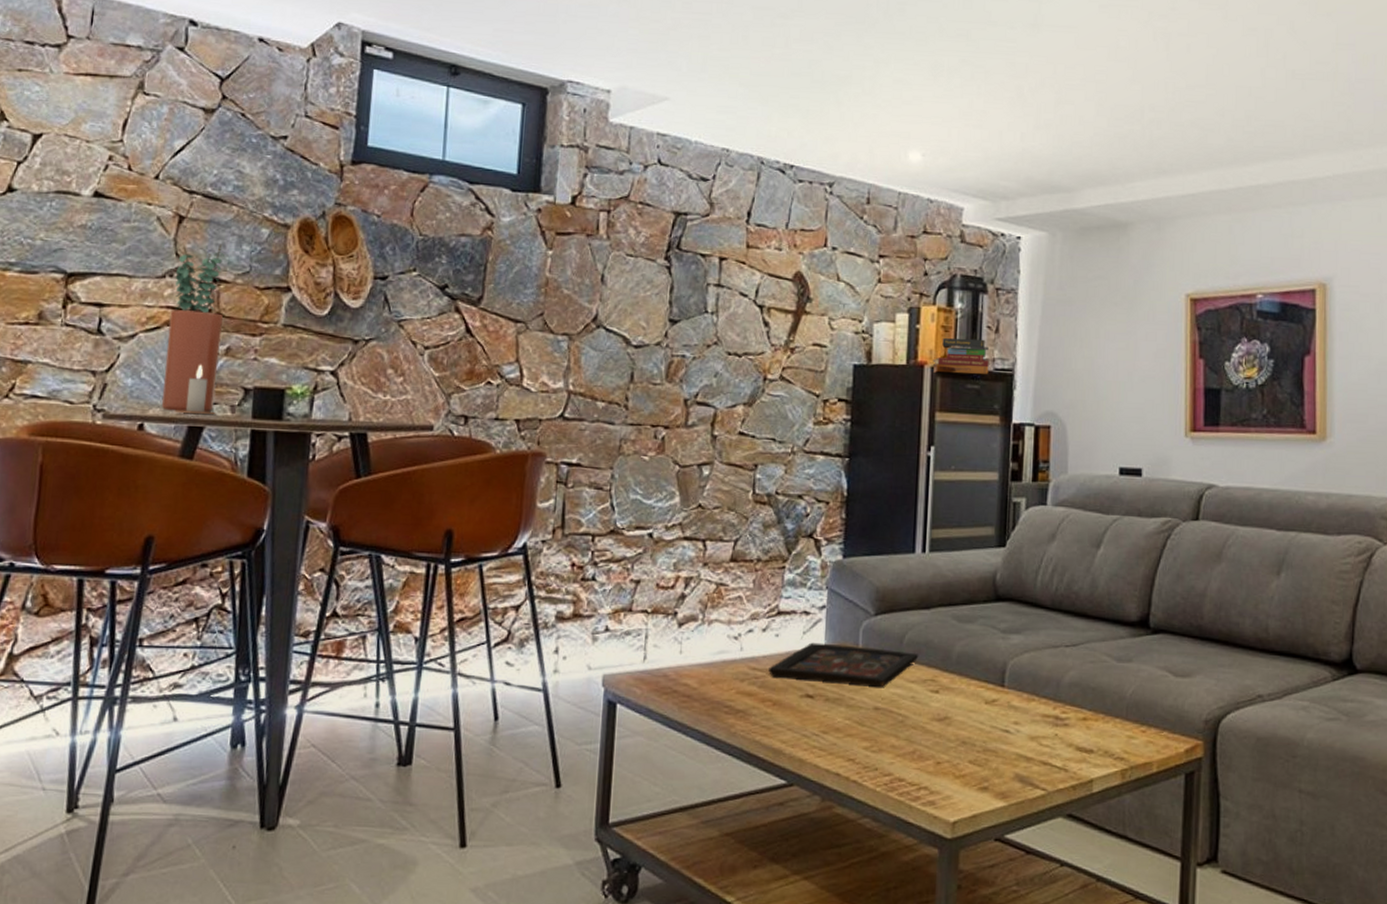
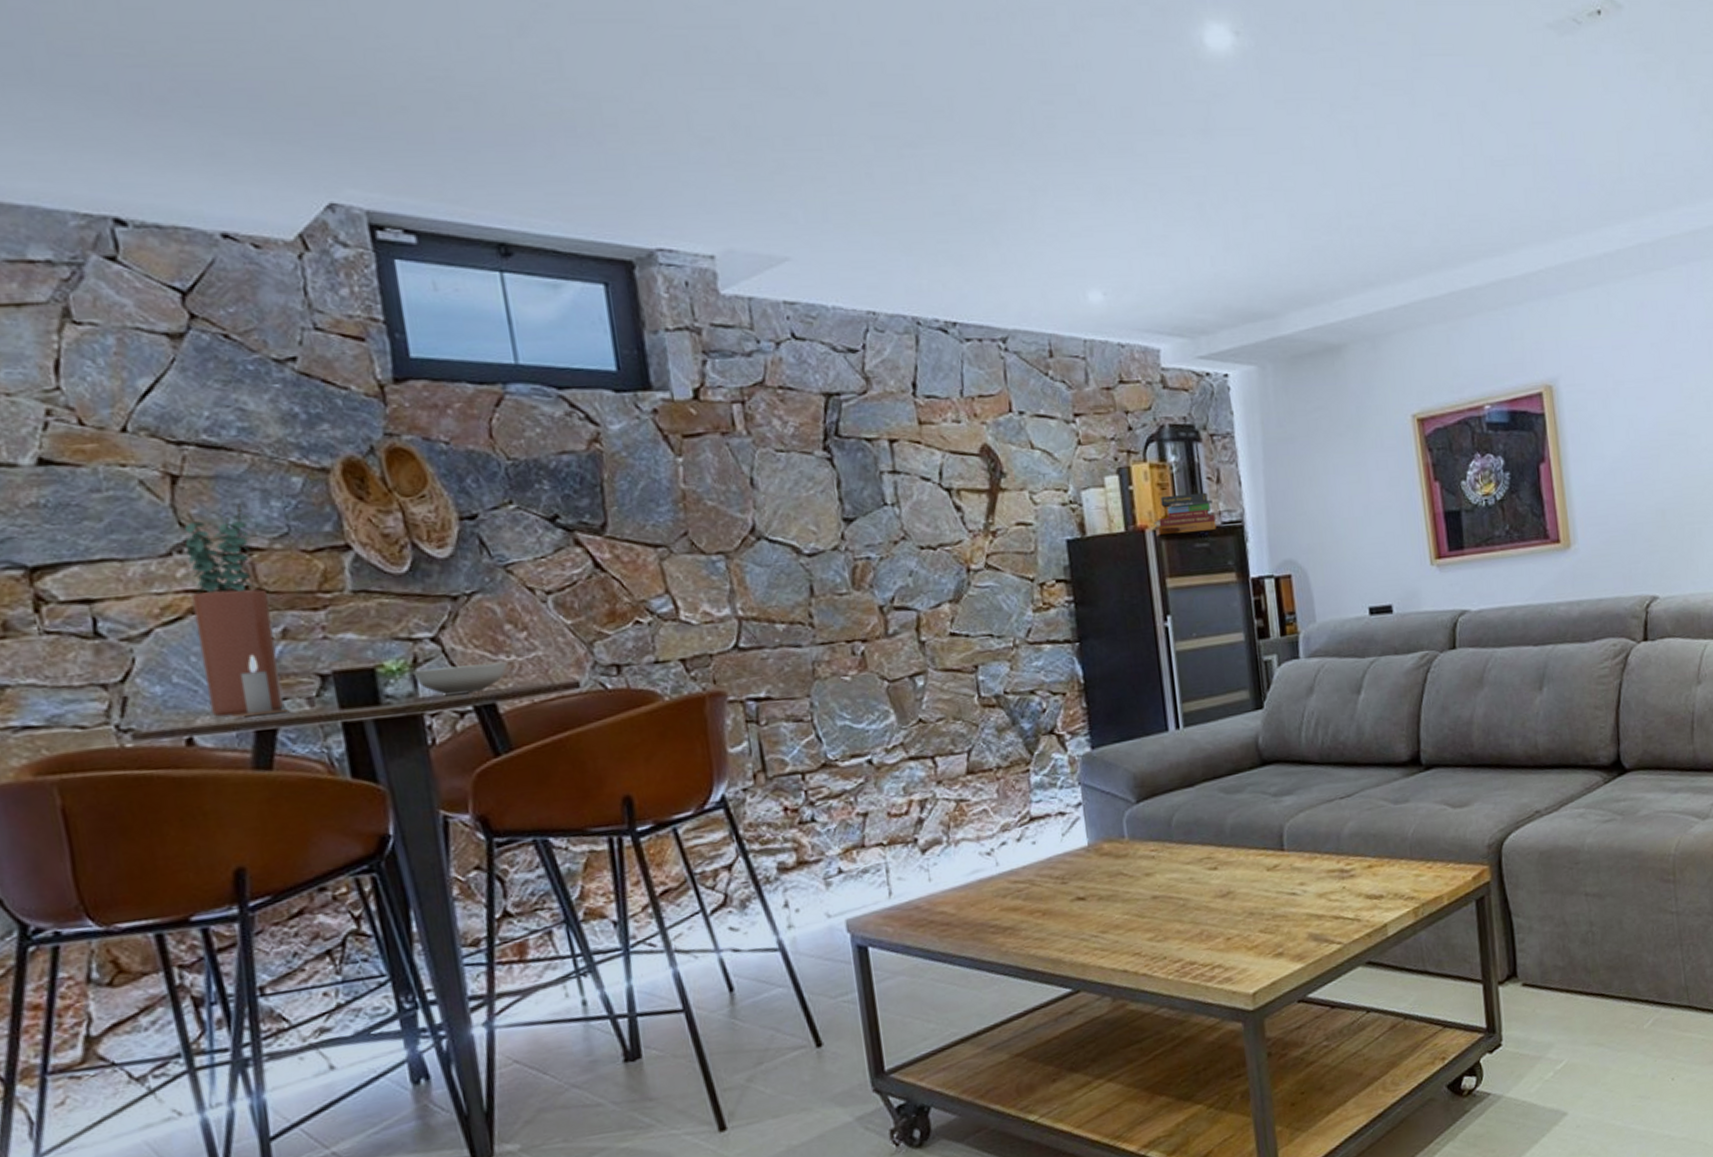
bowl: none [311,396,383,421] -> present [412,662,508,695]
decorative tray: present [768,642,919,687] -> none [1031,833,1191,887]

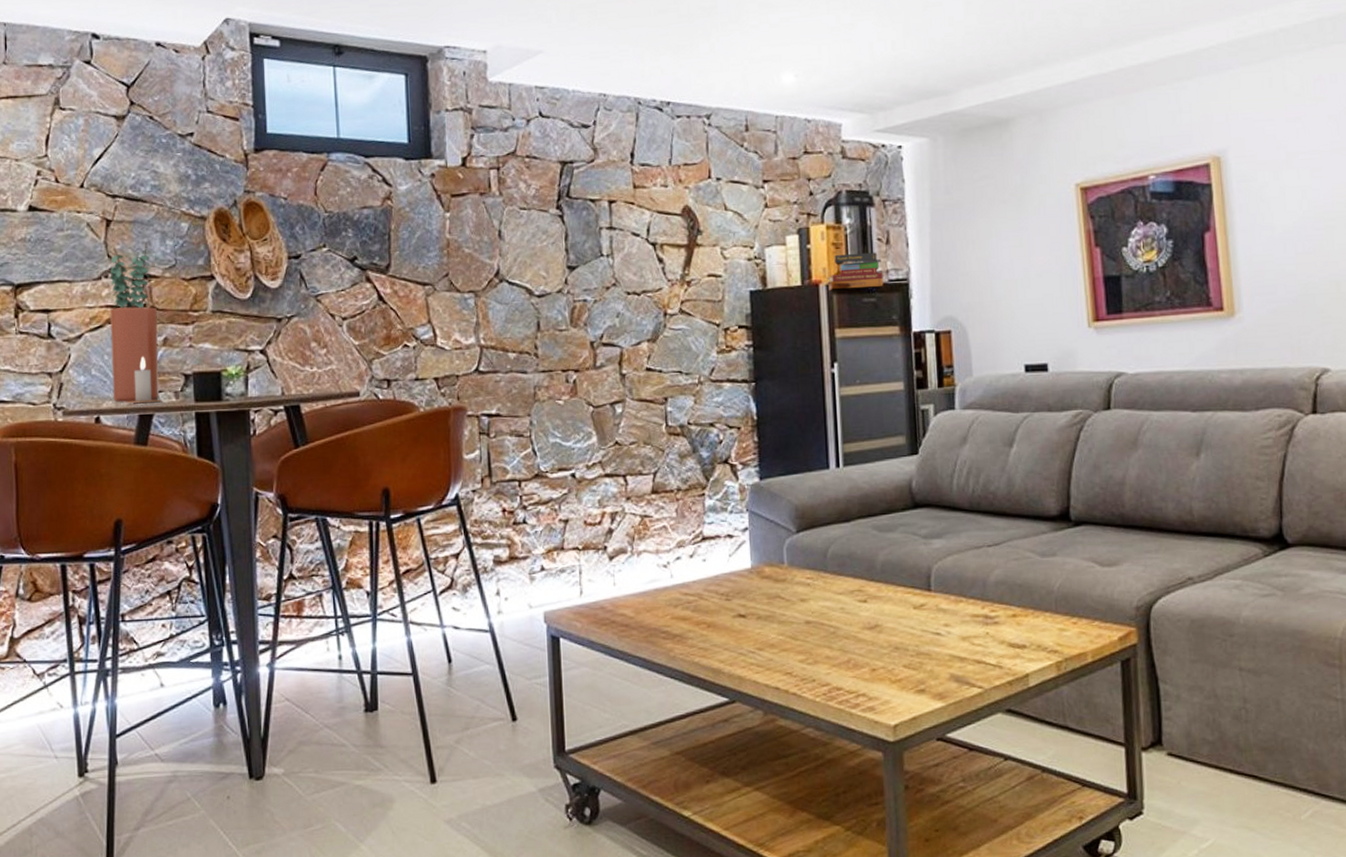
bowl: present [412,662,508,695] -> none [246,372,311,396]

